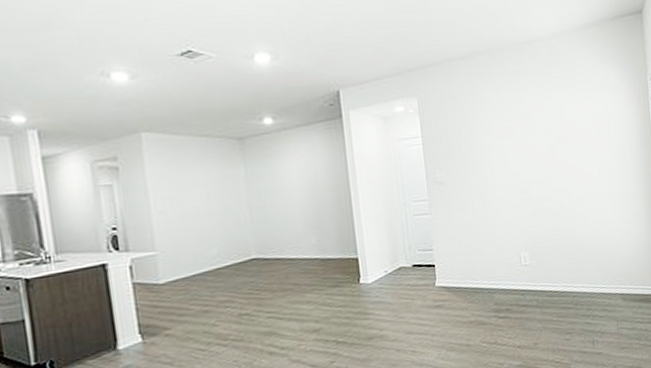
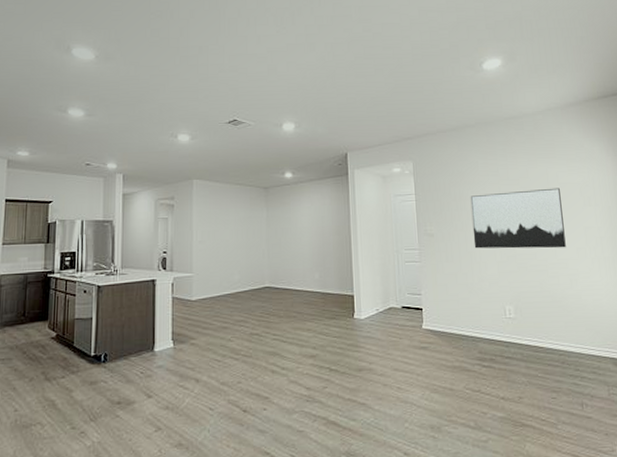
wall art: none [482,121,580,195] -> present [470,188,566,249]

